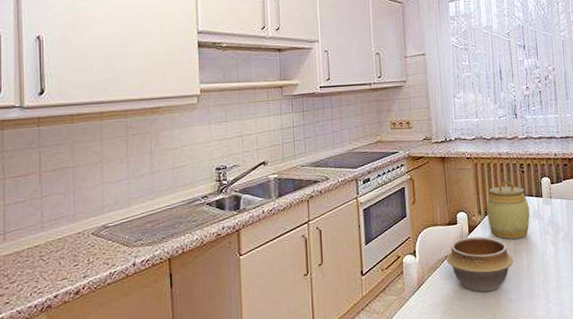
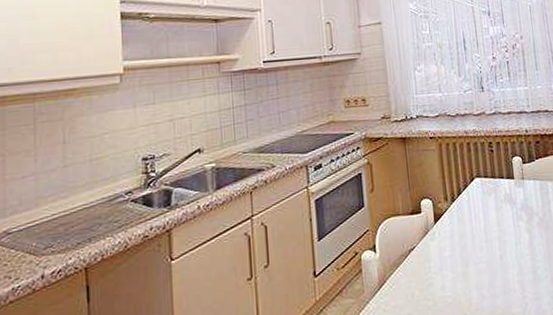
bowl: present [446,236,514,293] -> none [409,225,485,290]
jar: present [486,180,530,239] -> none [453,160,501,227]

